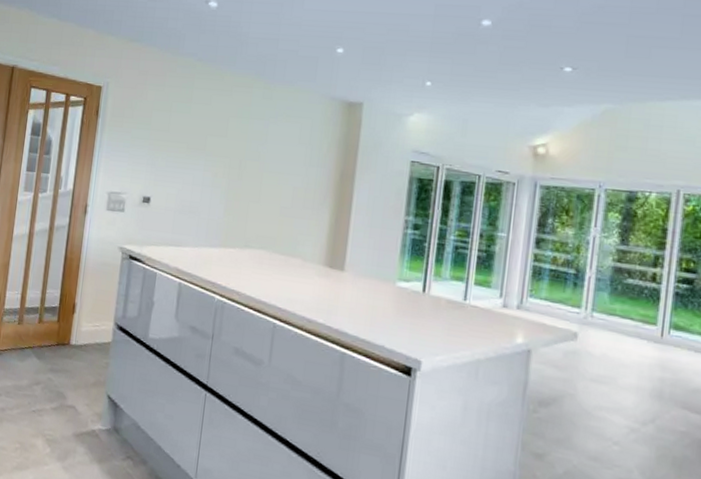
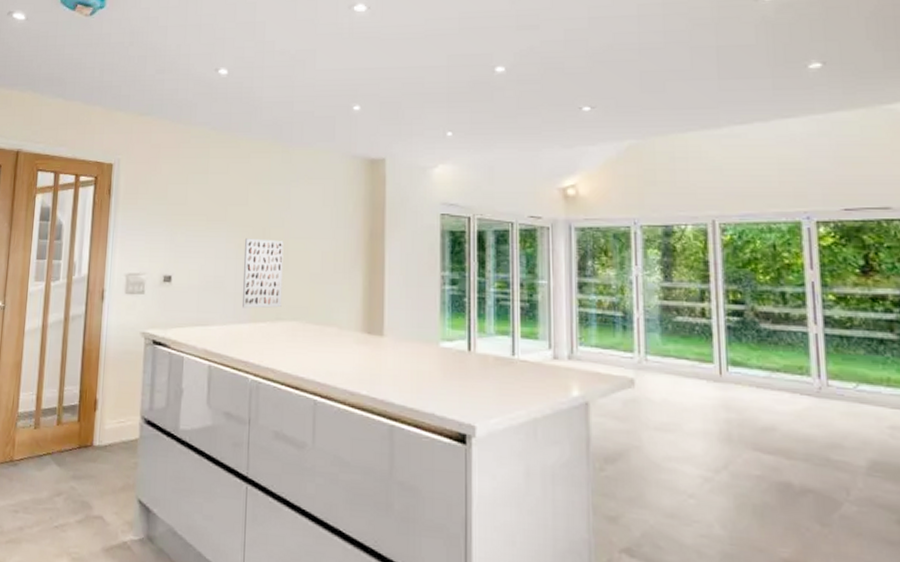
wall art: none [214,168,258,237] -> present [242,238,284,309]

